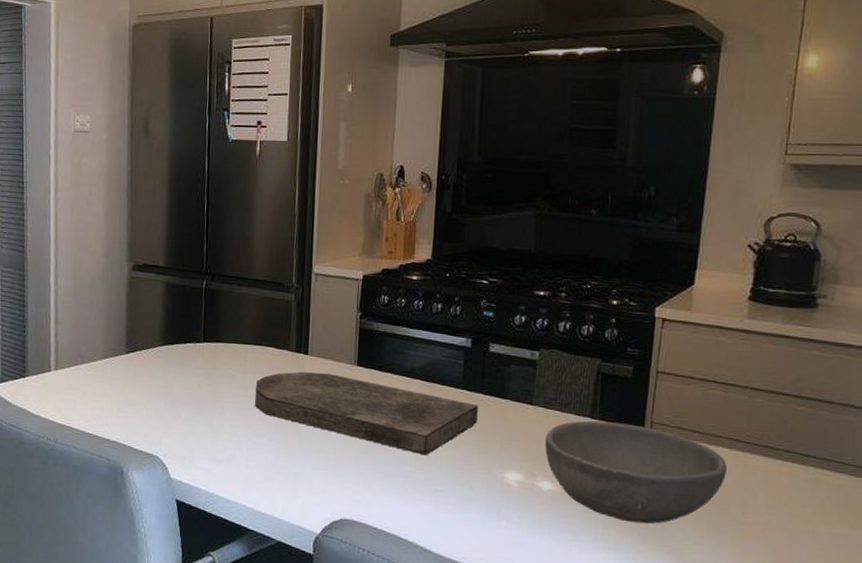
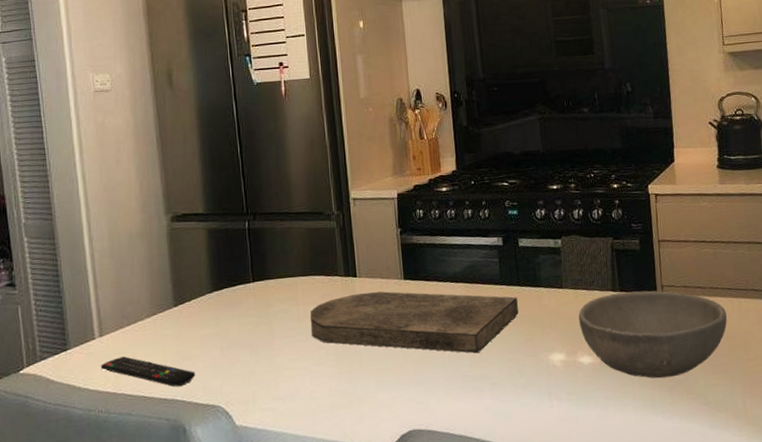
remote control: none [53,392,139,431] -> present [100,356,196,387]

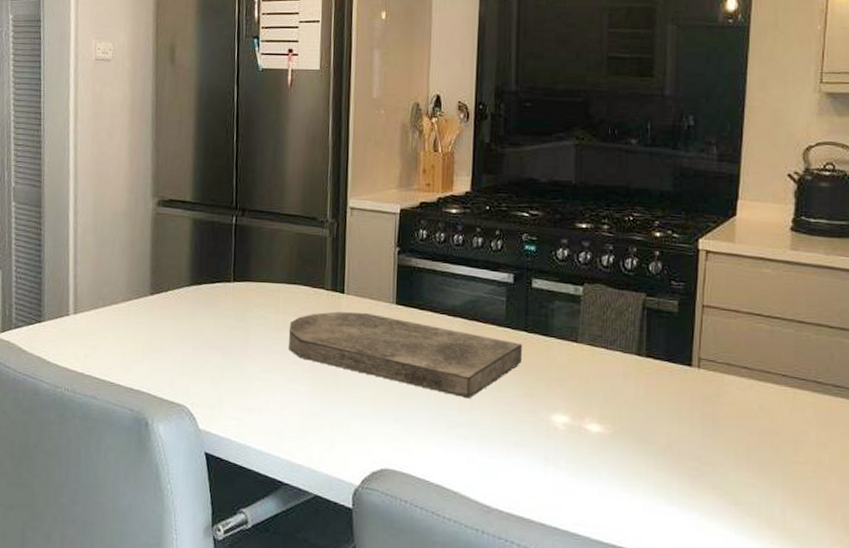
remote control: present [100,356,196,387] -> none [71,337,165,379]
bowl: present [578,290,727,379] -> none [592,358,776,466]

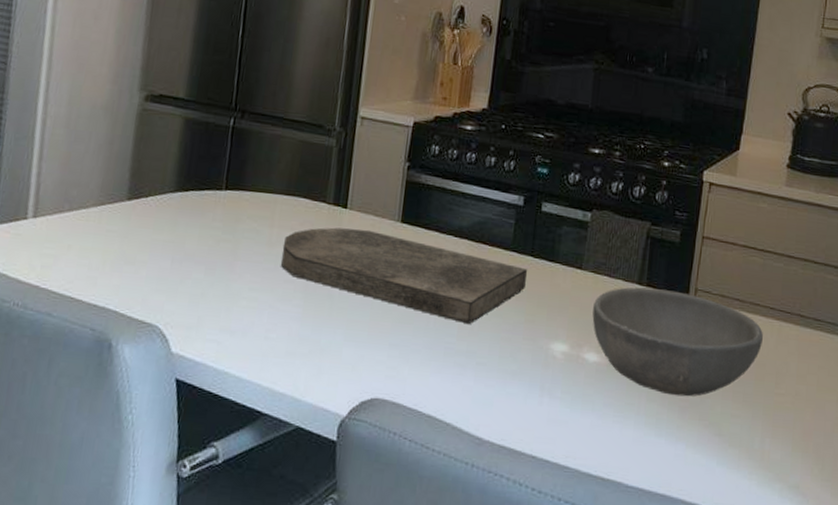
bowl: none [592,358,776,466] -> present [592,287,763,397]

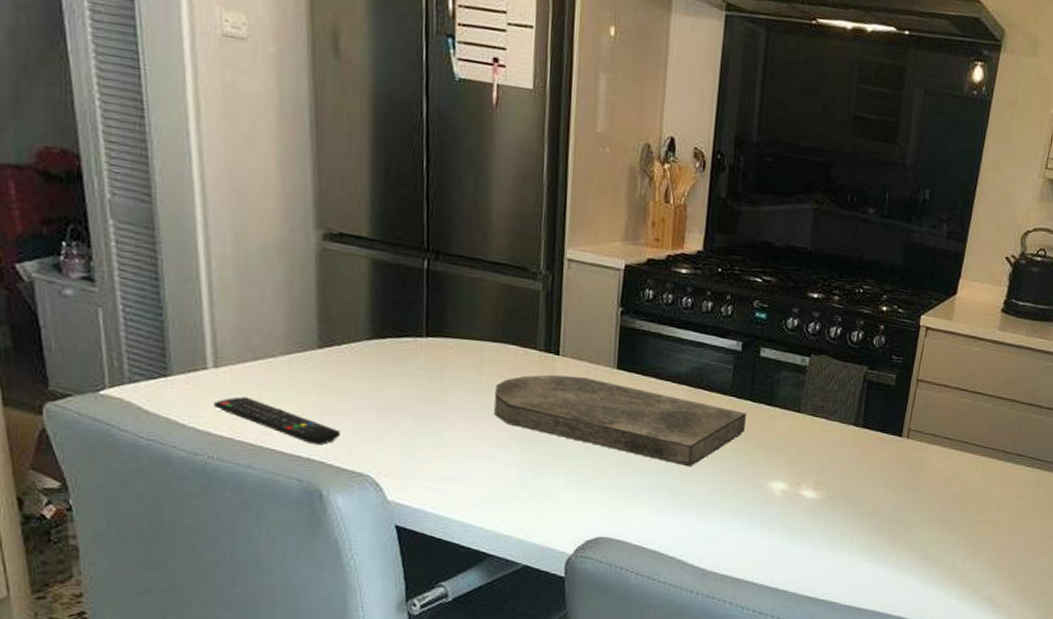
remote control: none [26,245,137,294] -> present [213,396,341,445]
bowl: present [592,287,763,397] -> none [810,428,969,527]

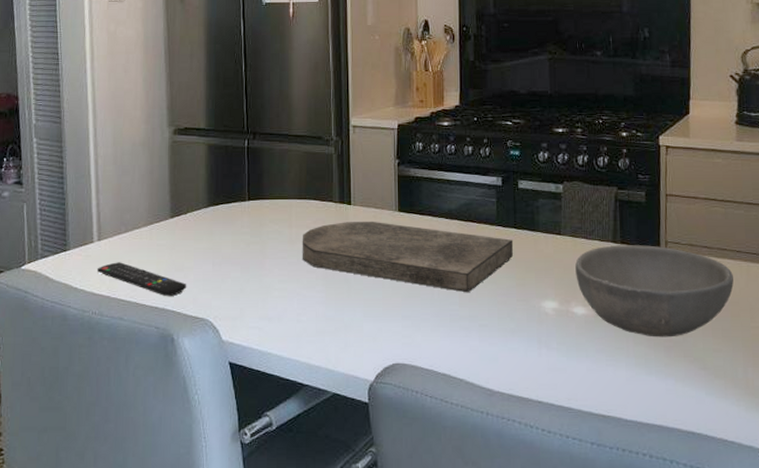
bowl: none [810,428,969,527] -> present [575,245,734,338]

